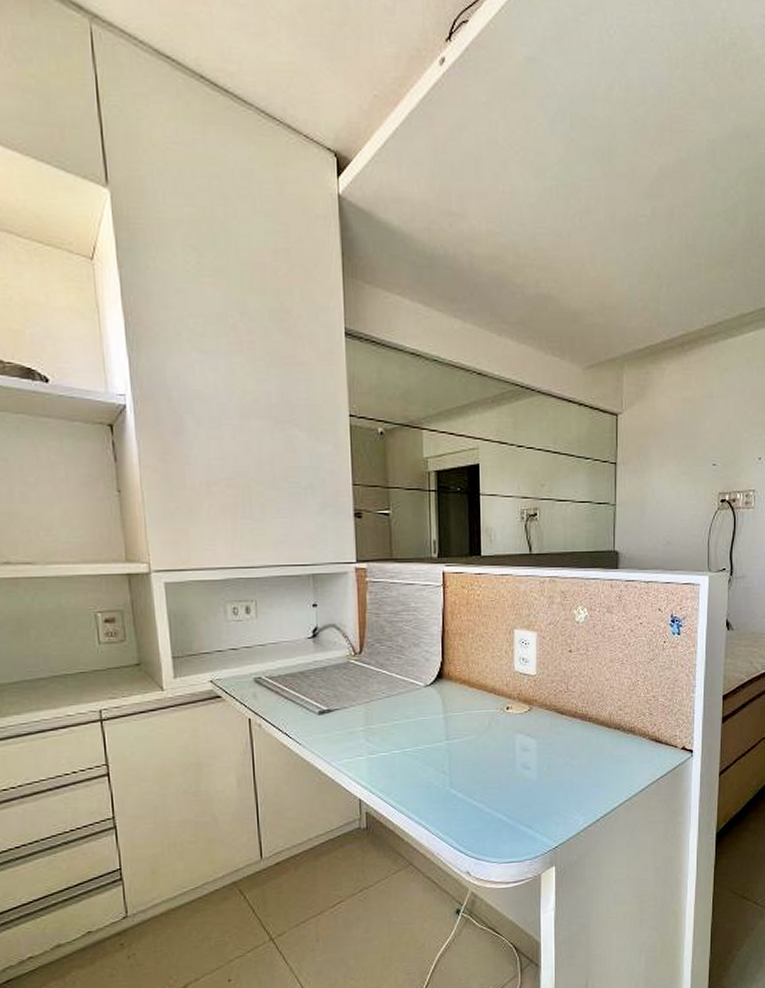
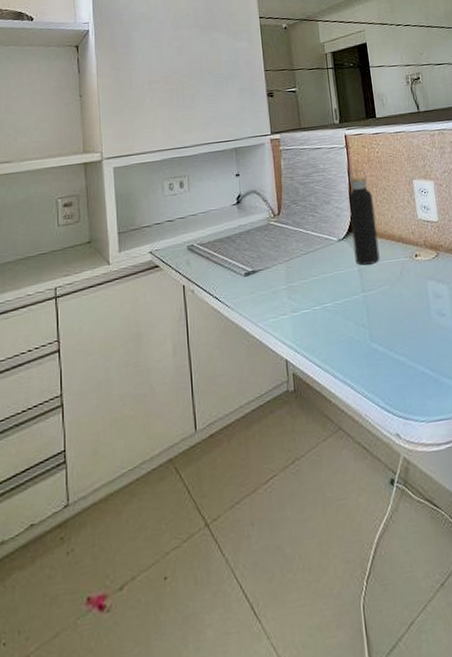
water bottle: none [440,612,469,713] -> present [348,169,380,266]

